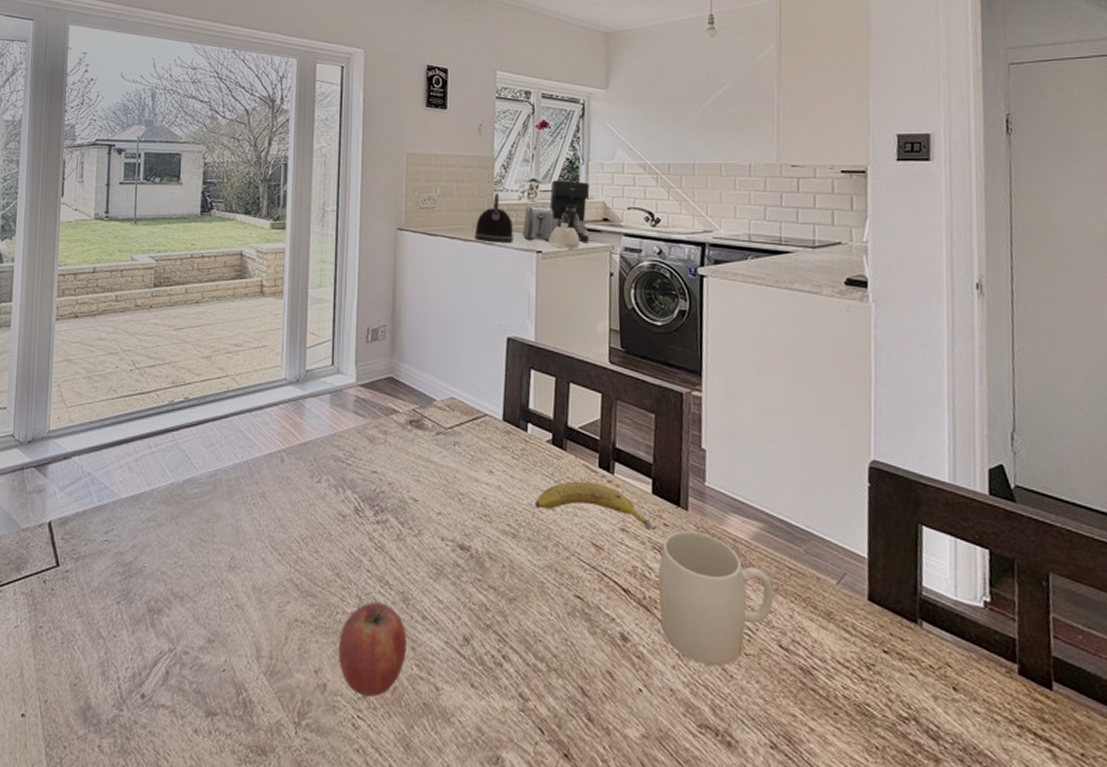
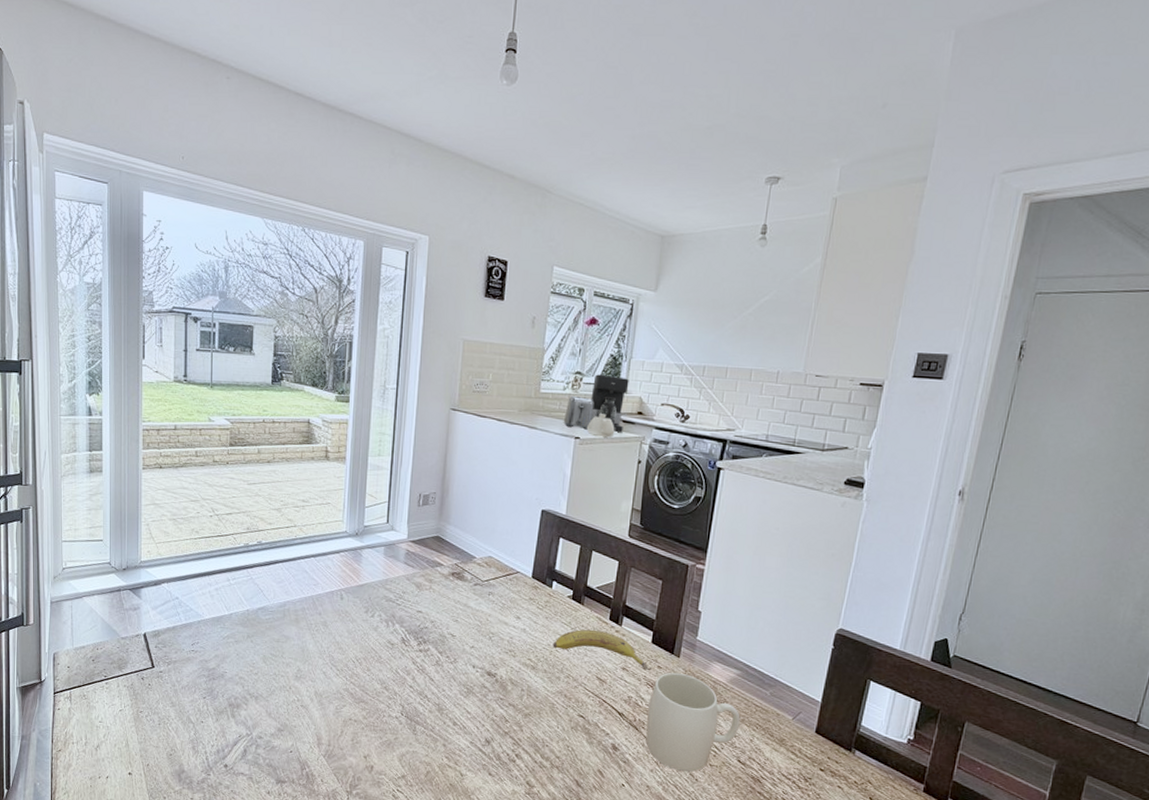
fruit: present [339,602,408,697] -> none [384,710,440,777]
kettle: present [474,192,513,243] -> none [520,382,556,428]

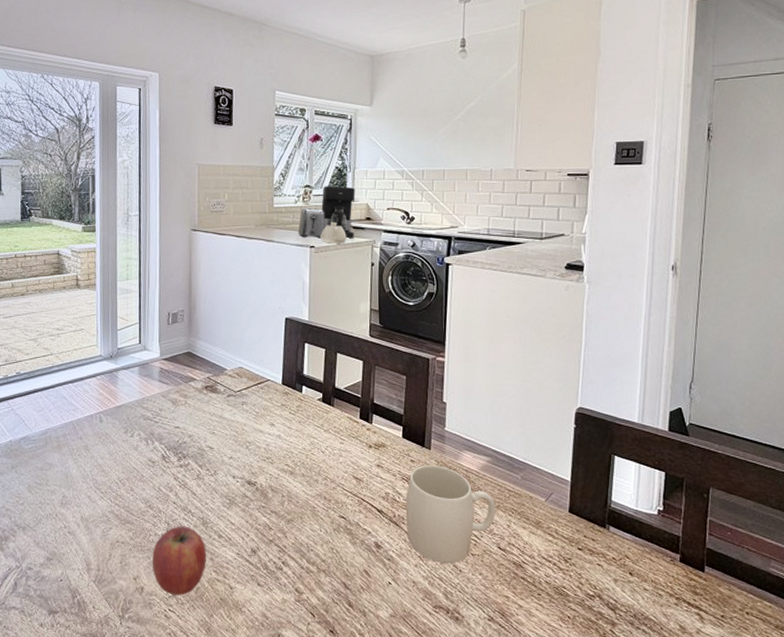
fruit: none [384,710,440,777] -> present [152,526,207,595]
fruit: present [552,629,651,671] -> none [308,430,405,466]

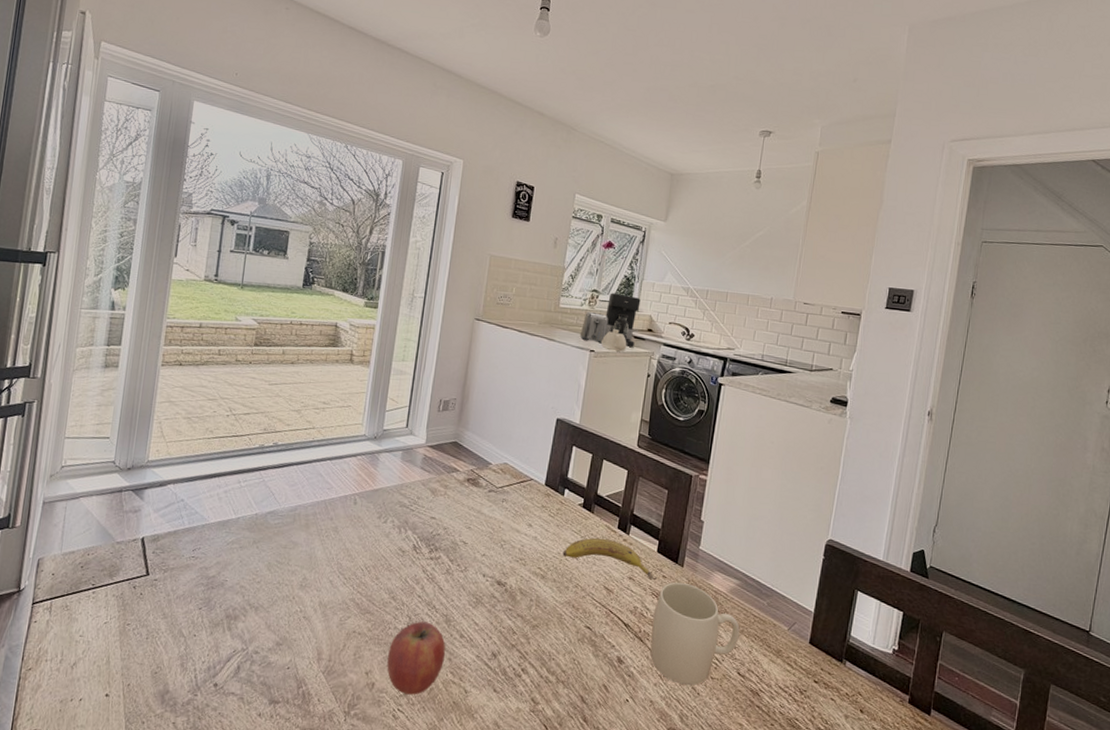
fruit: none [308,430,405,466] -> present [562,537,657,581]

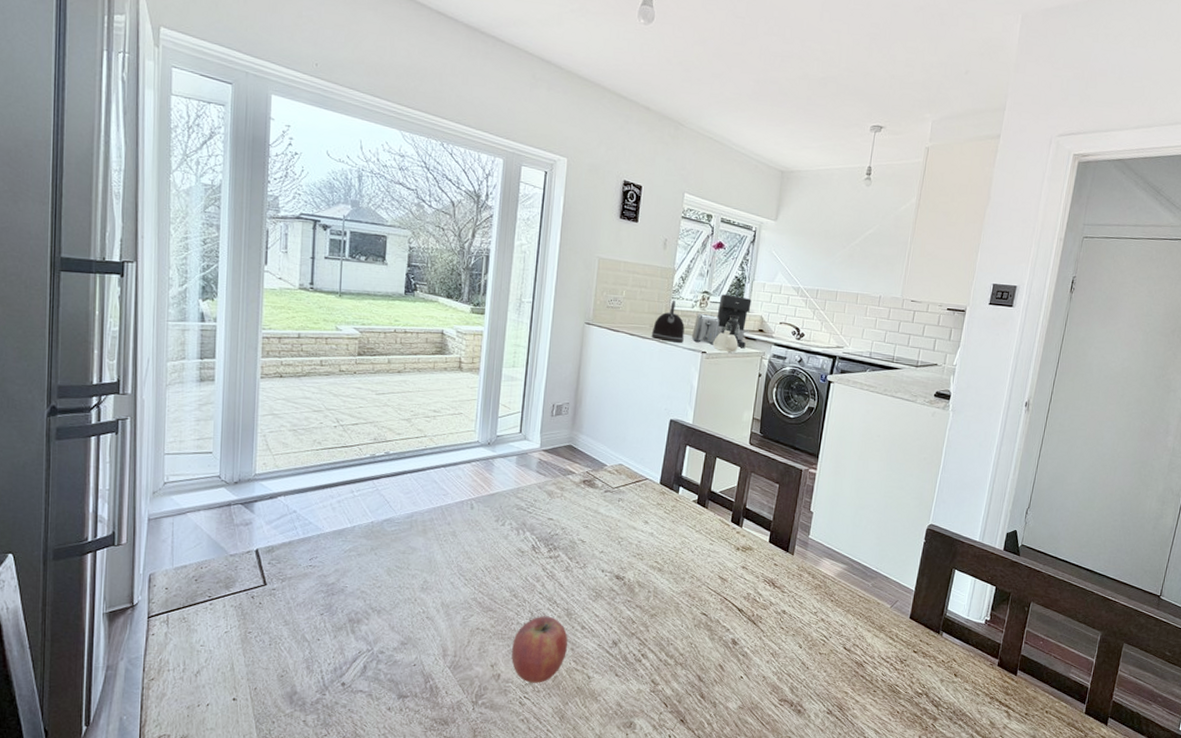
kettle: none [539,298,573,341] -> present [651,300,685,343]
fruit: present [562,537,657,581] -> none [678,531,769,569]
mug: present [650,582,740,686] -> none [762,569,846,662]

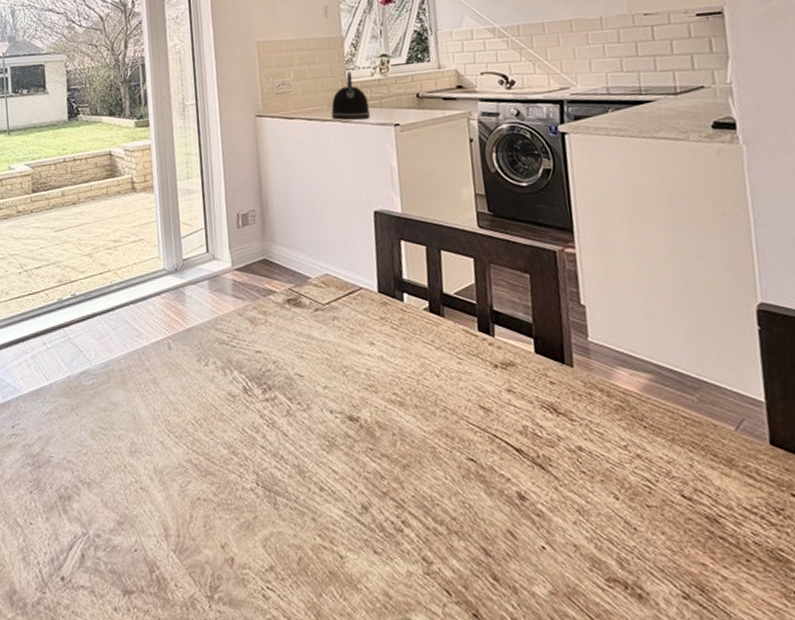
fruit: present [511,616,568,683] -> none [241,476,308,568]
toaster: present [692,313,720,345] -> none [378,79,410,115]
teapot: present [712,329,739,353] -> none [404,93,437,121]
coffee maker: present [716,294,752,349] -> none [401,52,445,112]

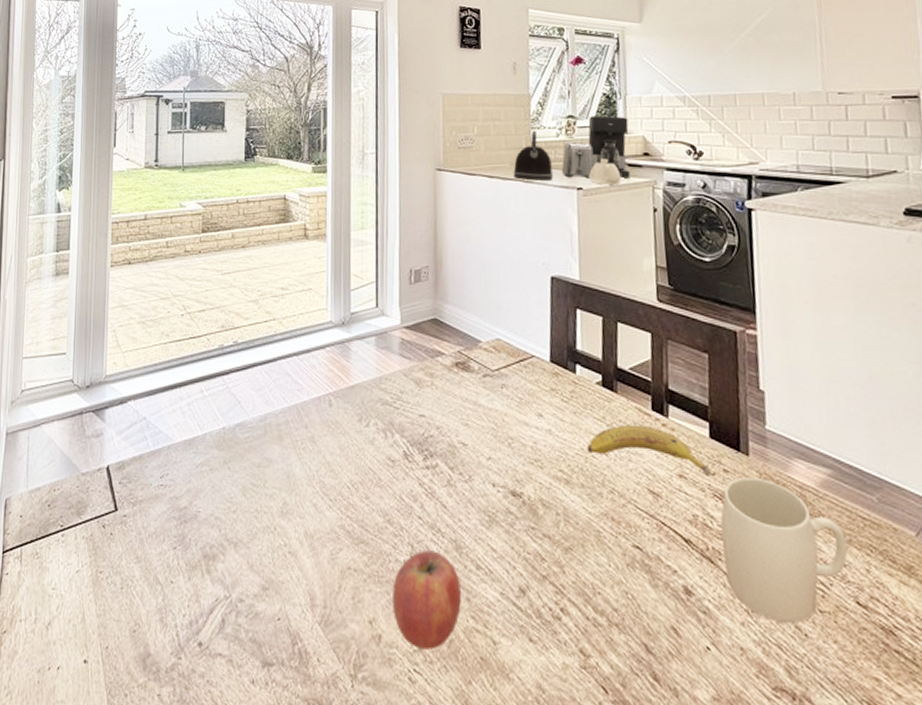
fruit: none [241,476,308,568] -> present [392,550,462,650]
toaster: none [378,79,410,115] -> present [562,141,594,179]
coffee maker: none [401,52,445,112] -> present [588,115,630,179]
teapot: none [404,93,437,121] -> present [588,157,621,186]
fruit: none [418,345,543,390] -> present [587,424,716,477]
mug: none [549,386,672,520] -> present [720,476,848,624]

